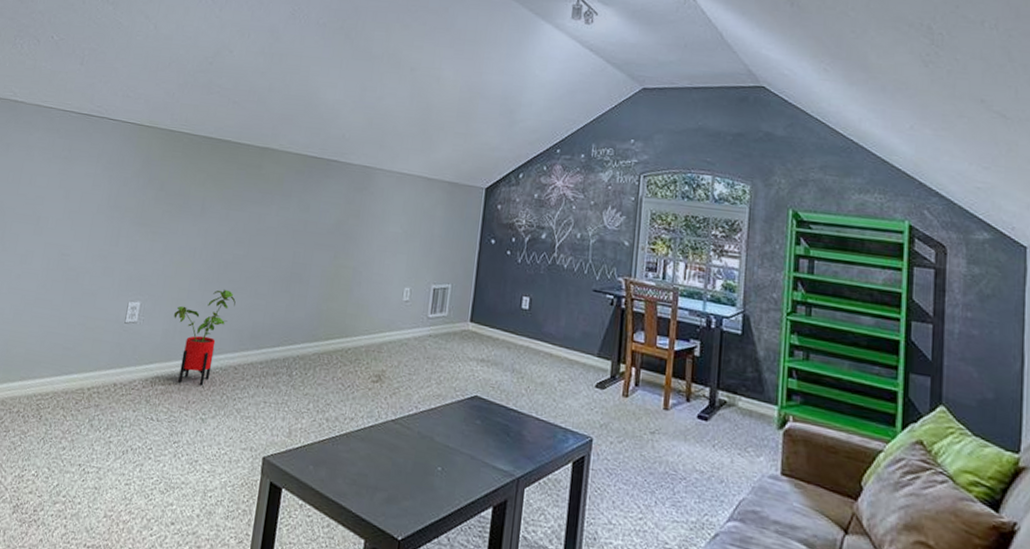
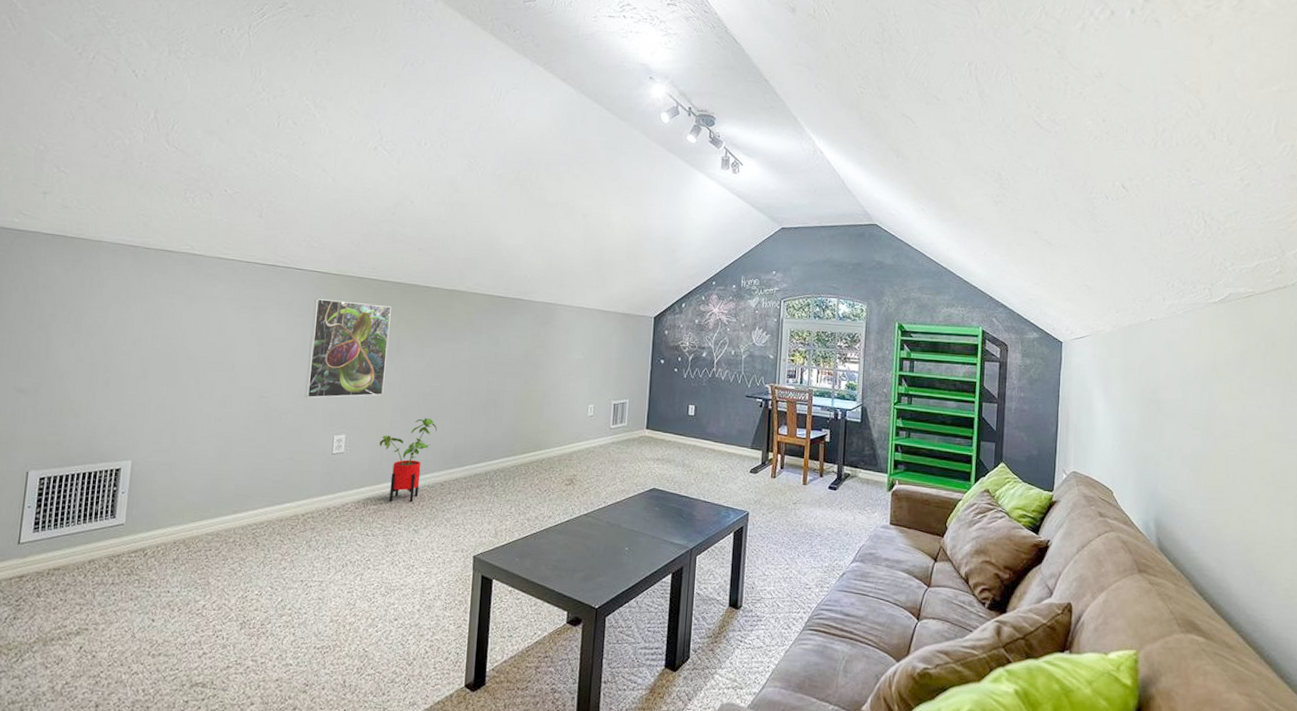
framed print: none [104,150,200,261] -> present [304,298,391,398]

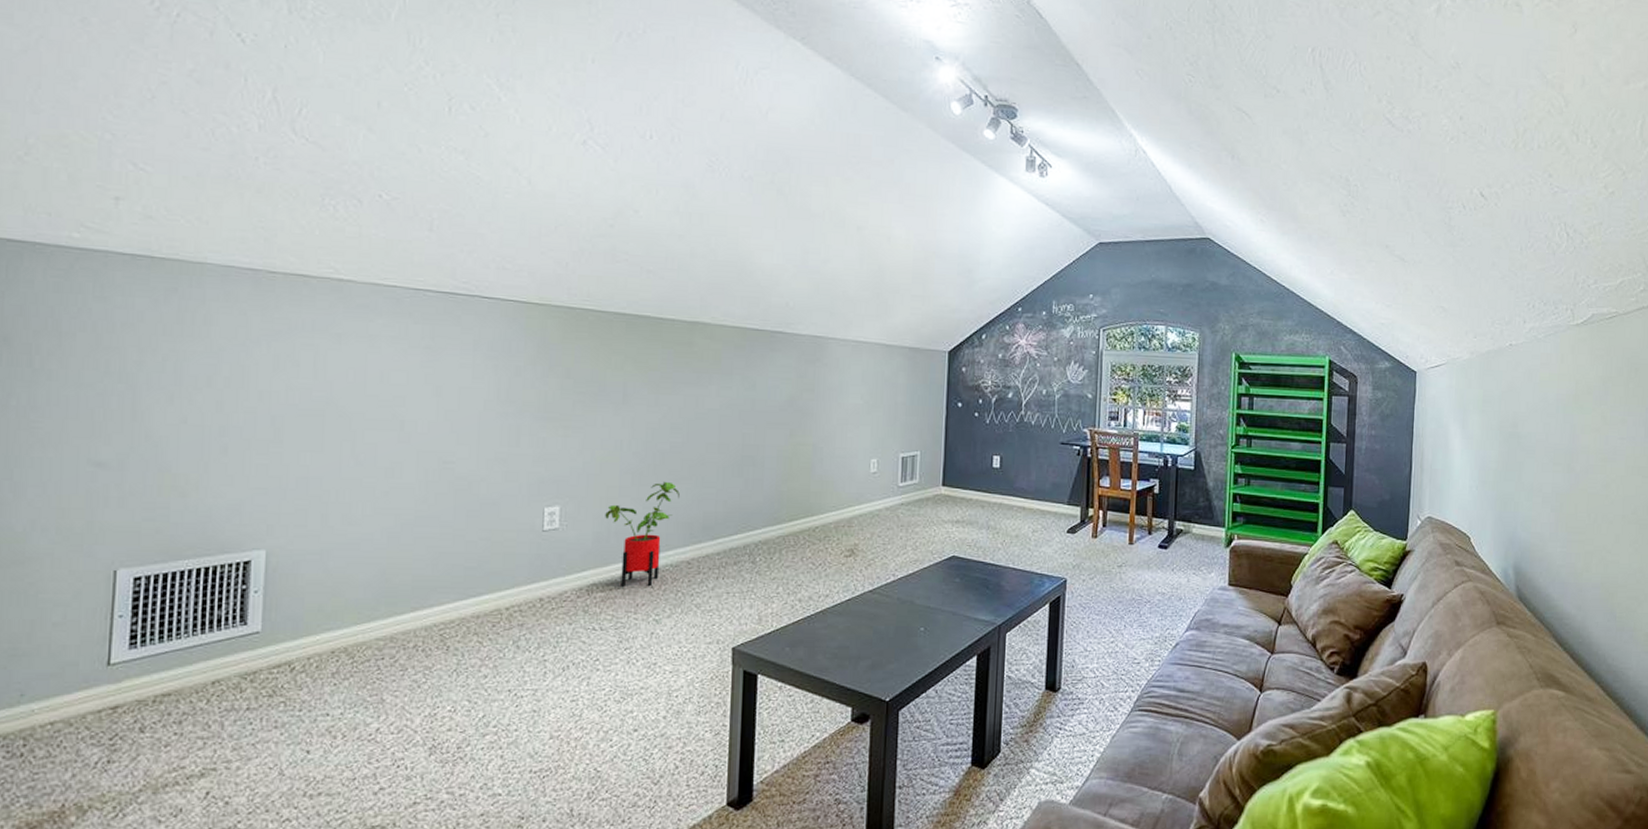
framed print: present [304,298,391,398] -> none [502,334,614,462]

